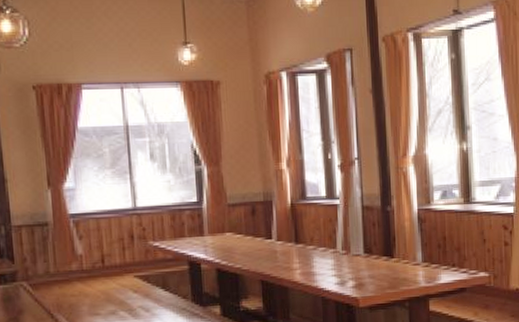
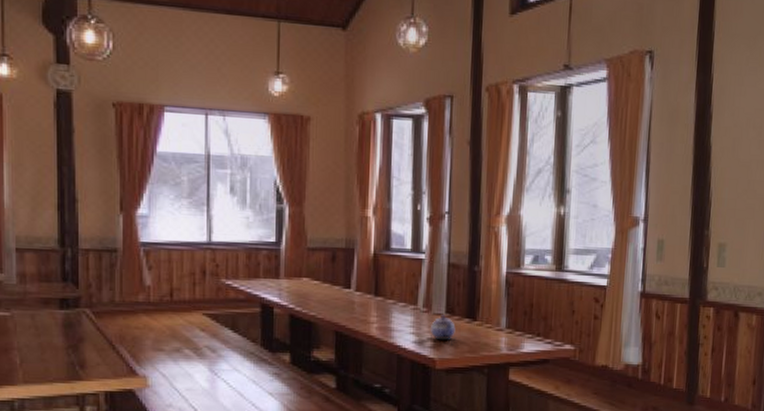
teapot: none [351,255,375,279] -> present [431,315,456,341]

